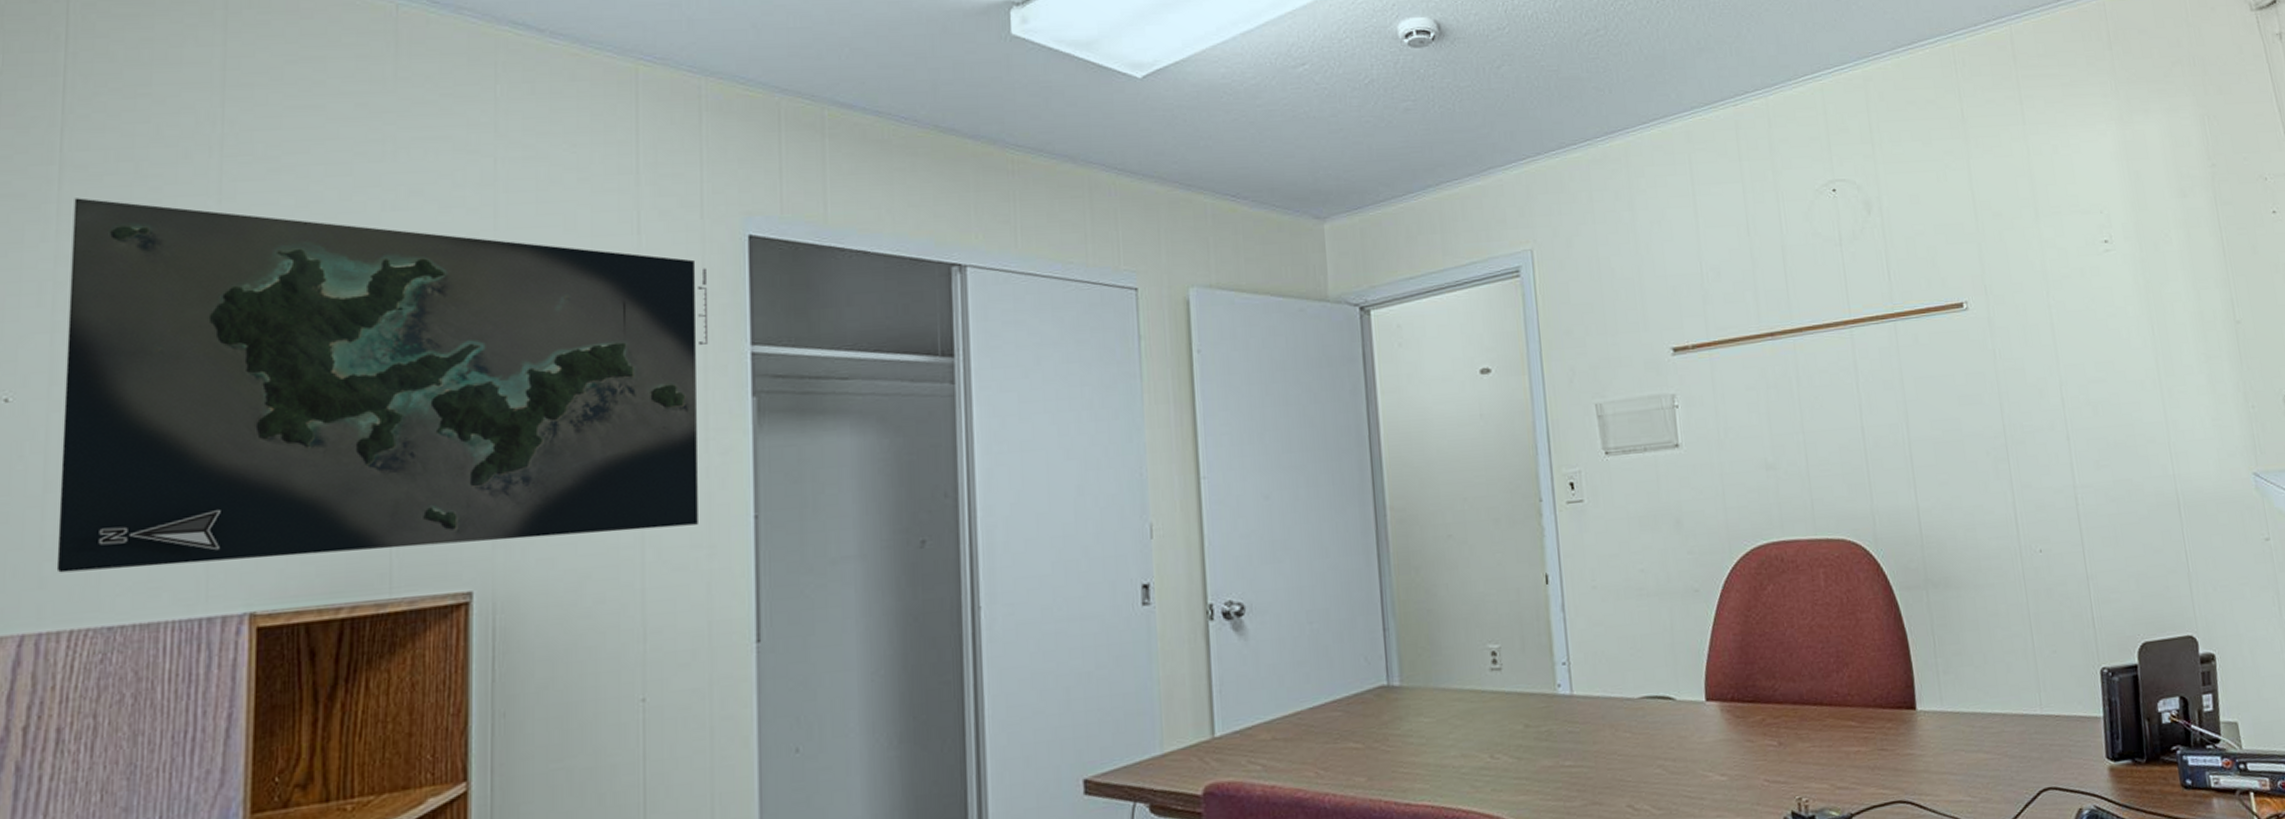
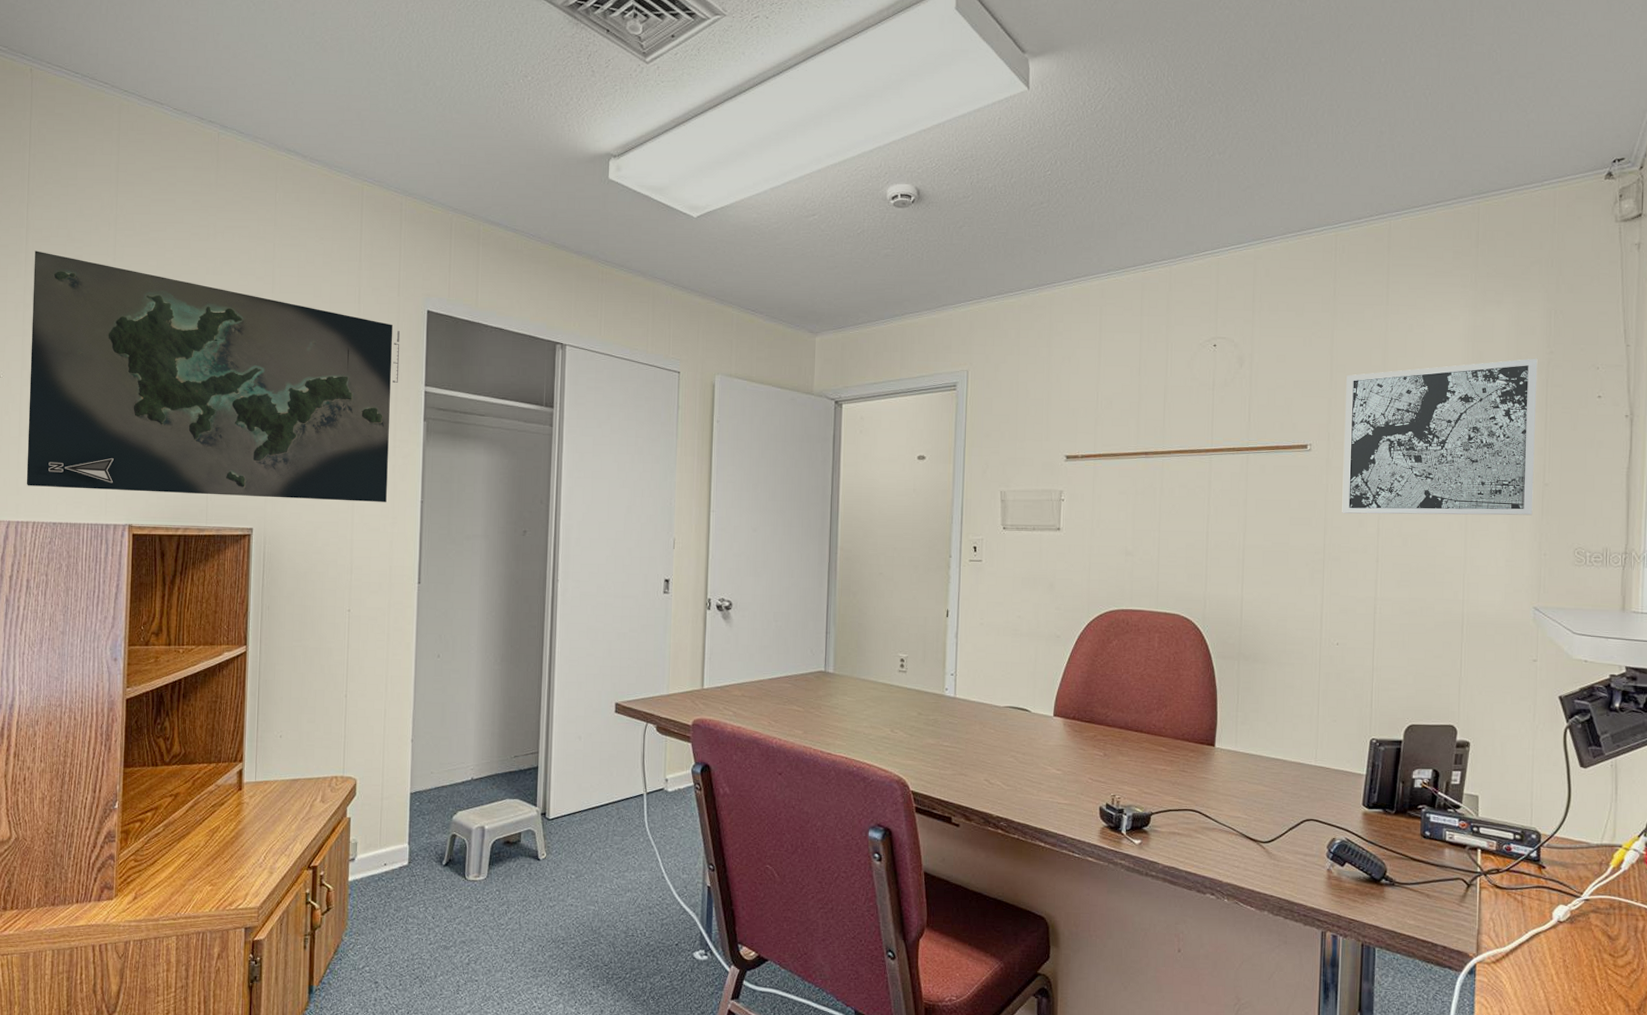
wall art: none [1993,173,2230,383] -> present [1342,358,1538,516]

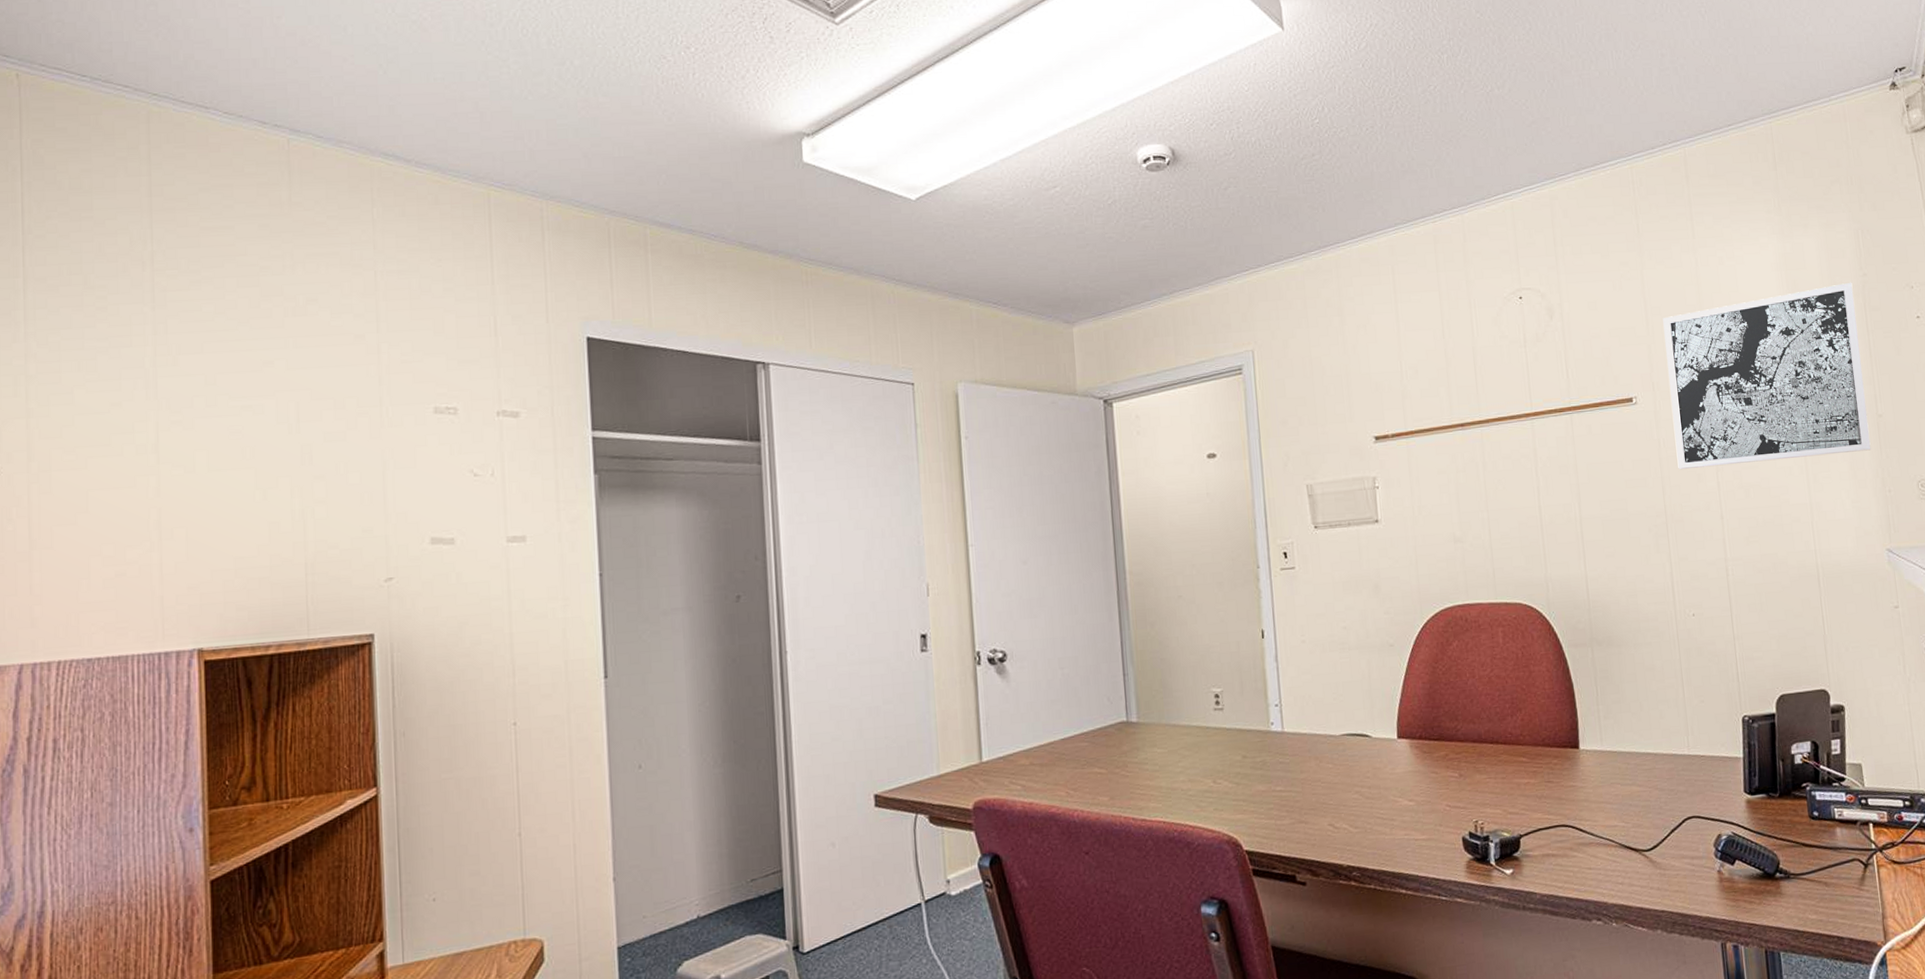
map: present [26,250,401,502] -> none [37,305,557,615]

